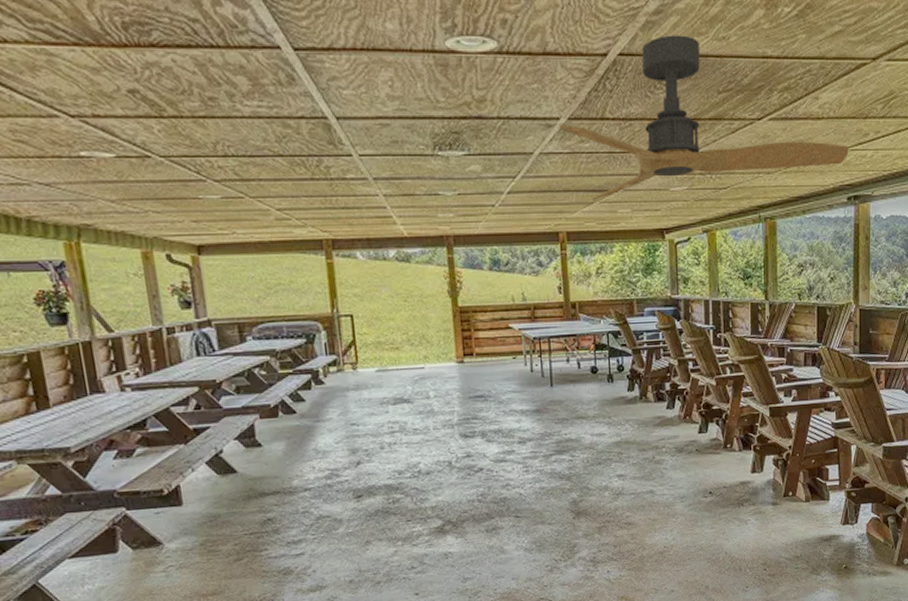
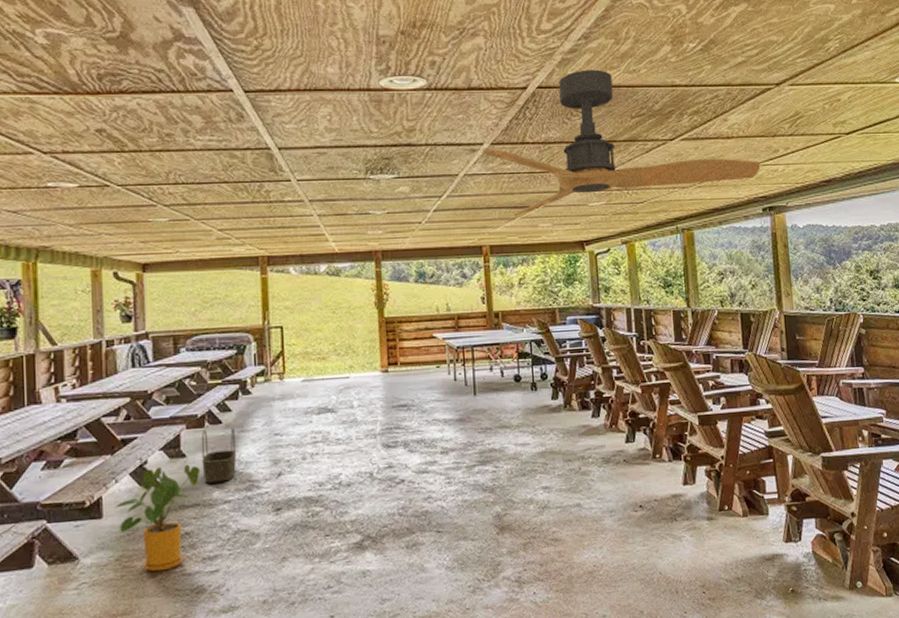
house plant: none [193,453,278,556] -> present [114,464,201,572]
basket: none [276,417,315,472] -> present [201,427,237,484]

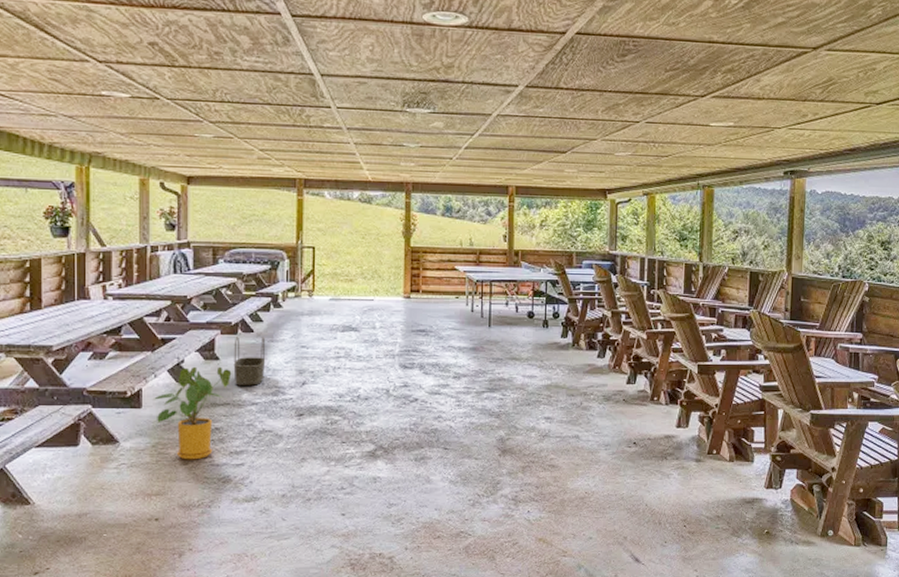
ceiling fan: present [482,69,760,216] -> none [517,19,787,160]

